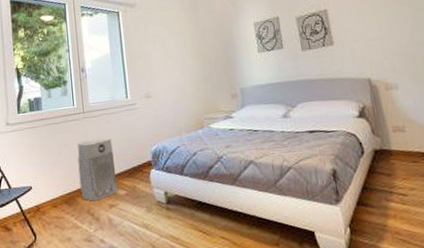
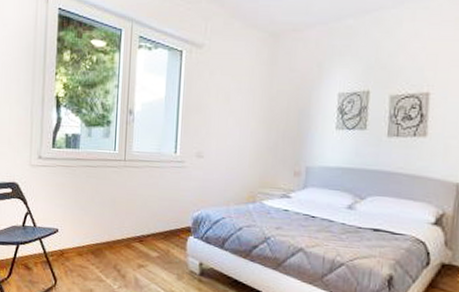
air purifier: present [78,137,118,201] -> none [109,191,151,258]

